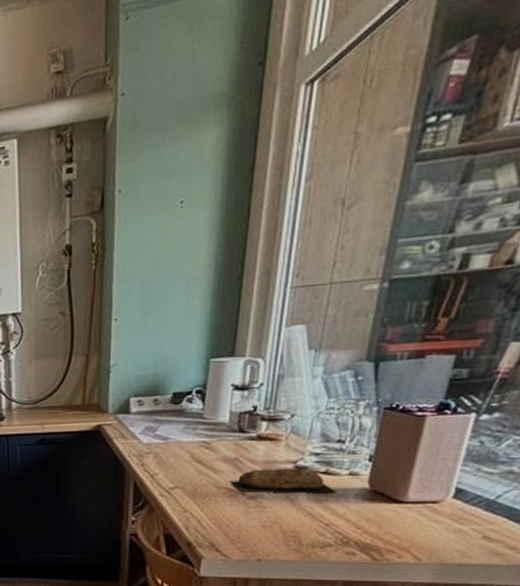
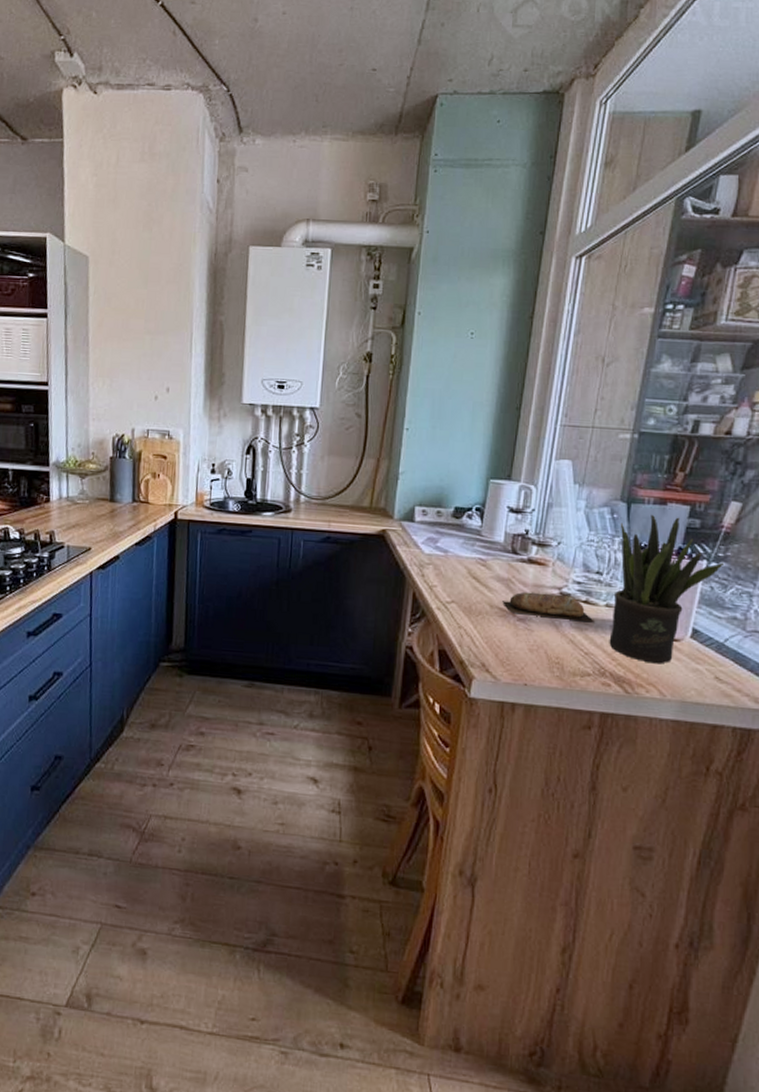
potted plant: none [353,369,499,529] -> present [609,514,725,664]

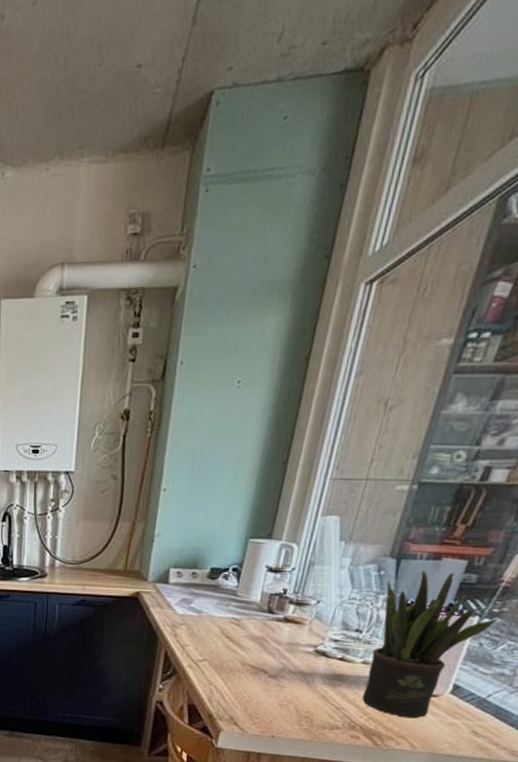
bread loaf: present [501,591,594,623] -> none [253,650,349,679]

